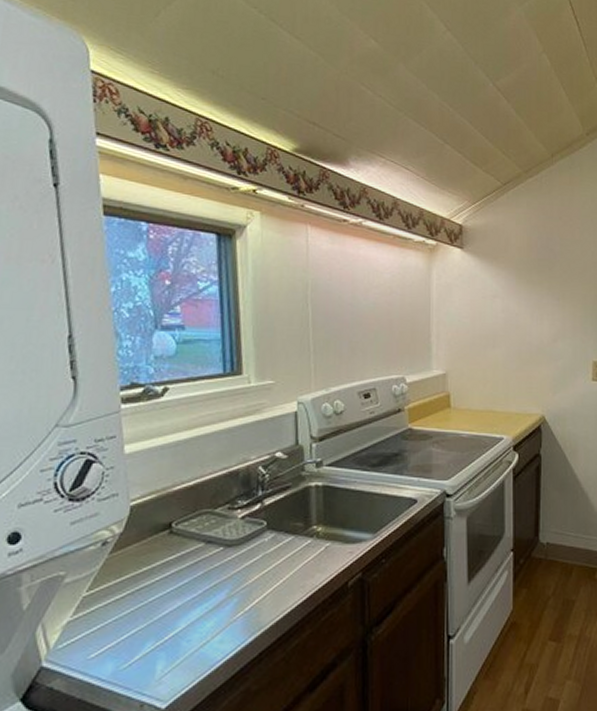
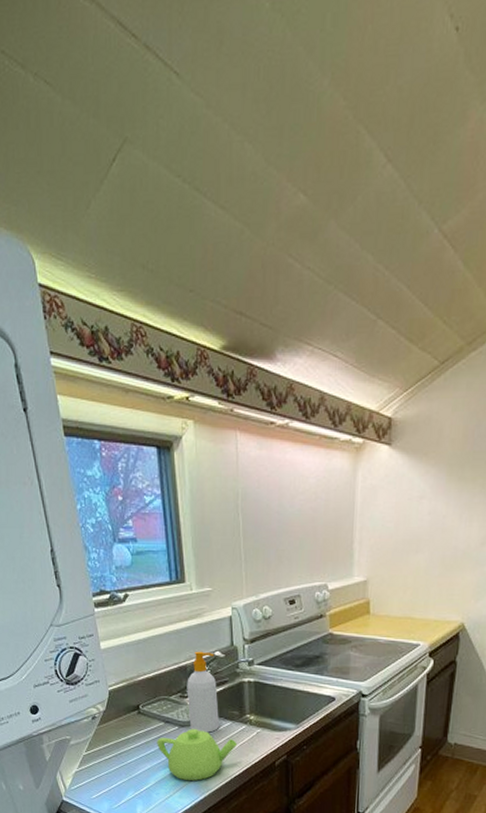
teapot: none [193,547,300,618] -> present [157,728,237,781]
soap bottle: none [237,452,278,552] -> present [187,651,219,733]

